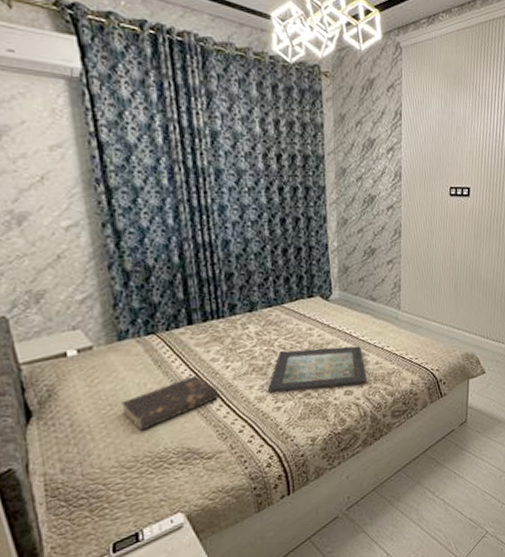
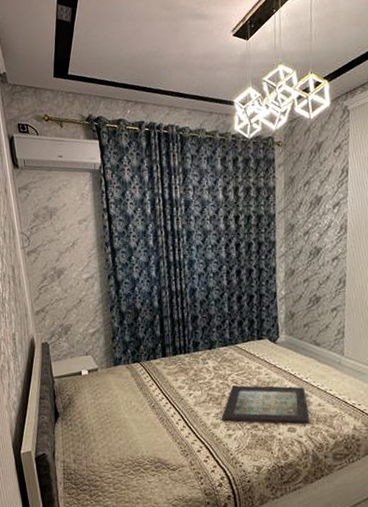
book: present [121,375,220,431] -> none [114,399,183,439]

